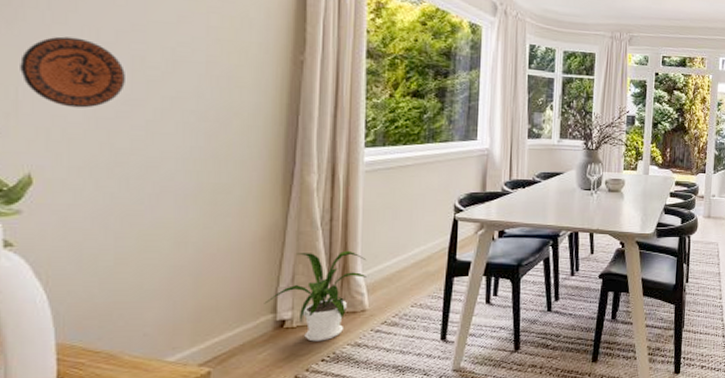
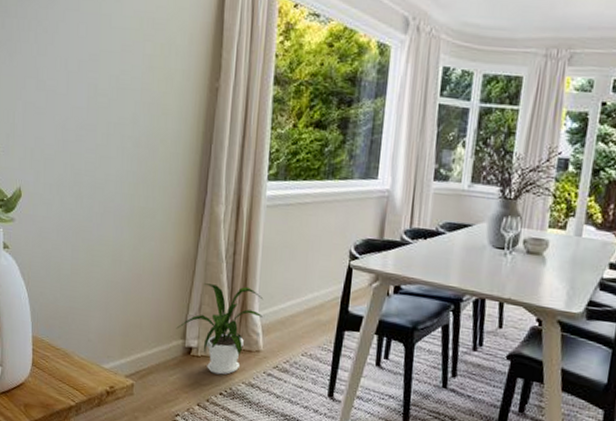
decorative plate: present [20,36,125,108] -> none [17,67,83,132]

